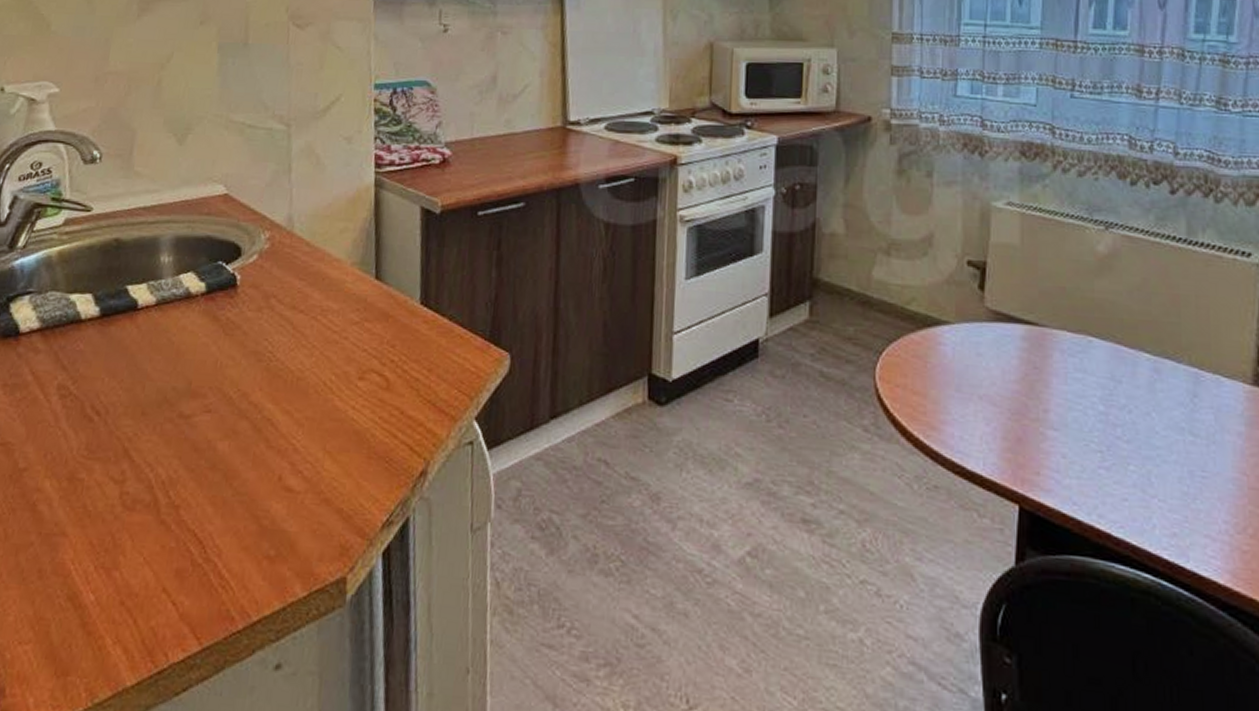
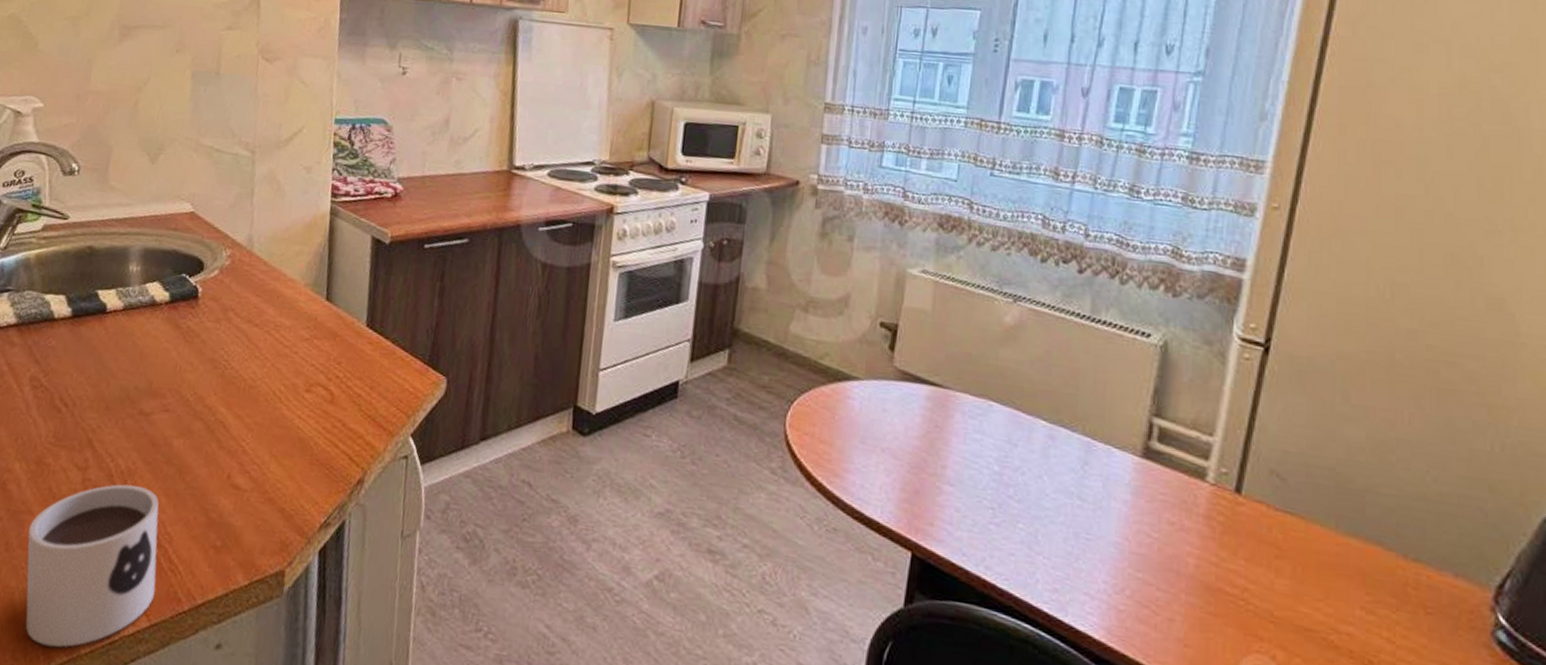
mug: none [62,495,206,682] -> present [25,484,159,648]

